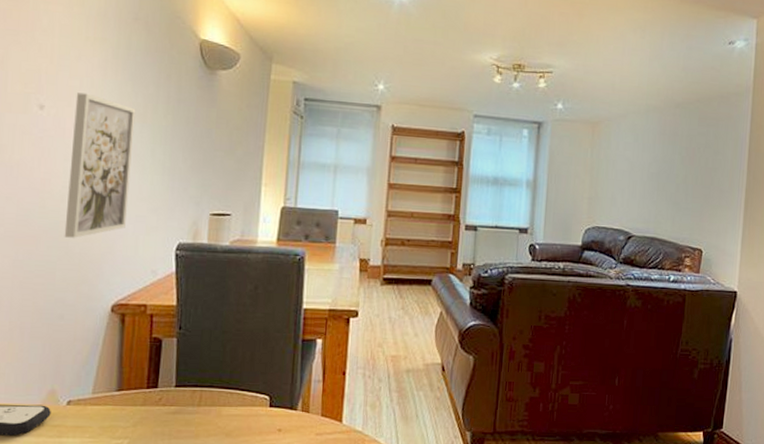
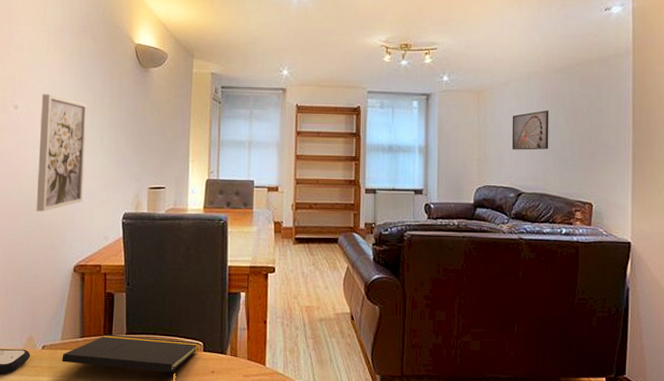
notepad: none [92,387,265,433] -> present [62,334,199,374]
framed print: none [625,147,666,190] -> present [511,110,549,150]

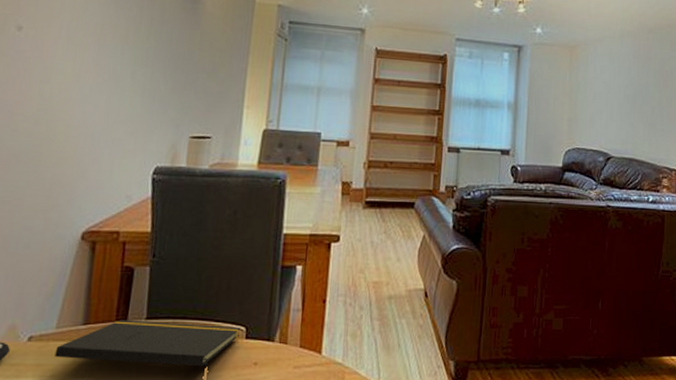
wall art: present [36,94,87,212] -> none [35,14,118,162]
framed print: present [511,110,549,150] -> none [602,70,641,112]

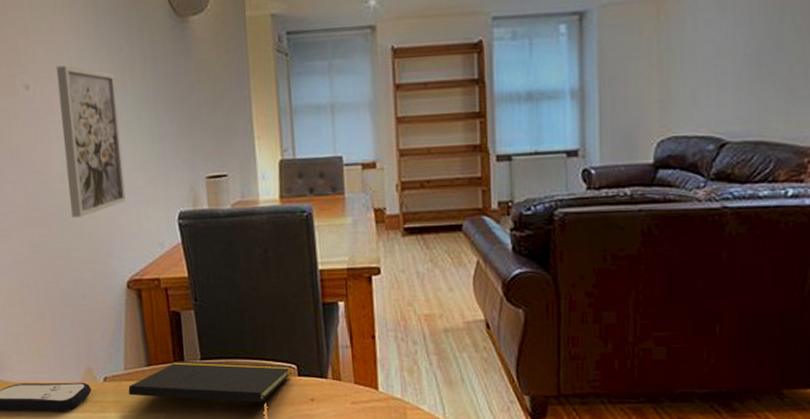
wall art: none [35,14,118,162] -> present [56,65,126,218]

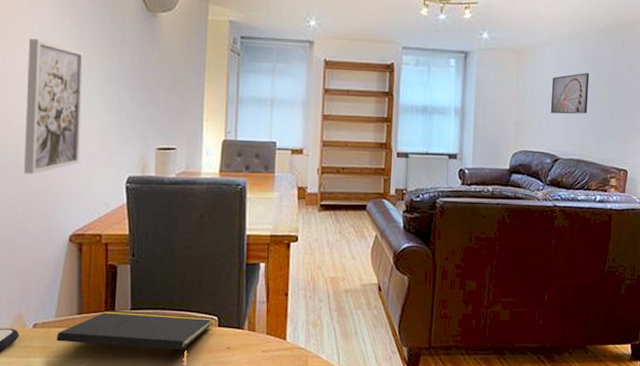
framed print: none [710,17,769,82] -> present [550,72,590,114]

